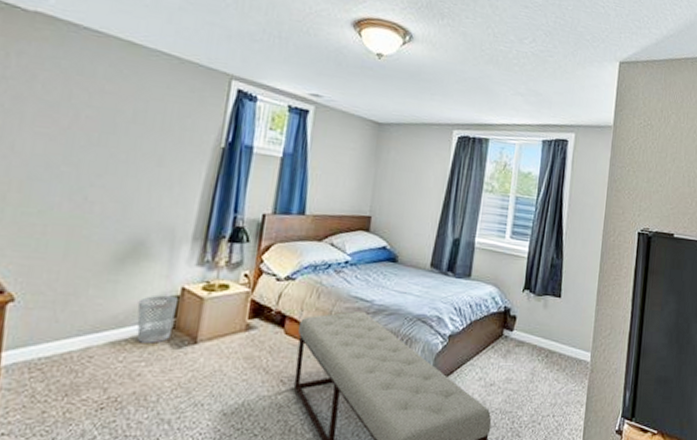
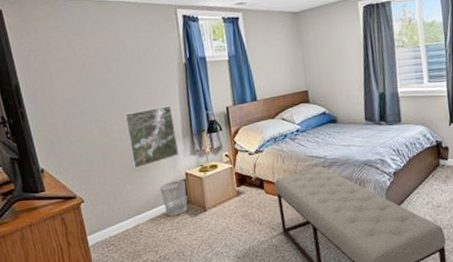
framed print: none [107,192,189,269] -> present [123,105,180,169]

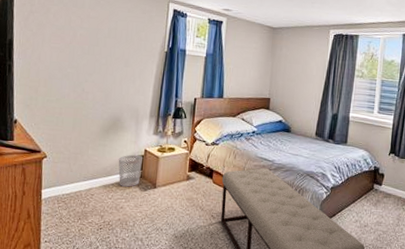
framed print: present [123,105,180,169] -> none [98,85,146,137]

